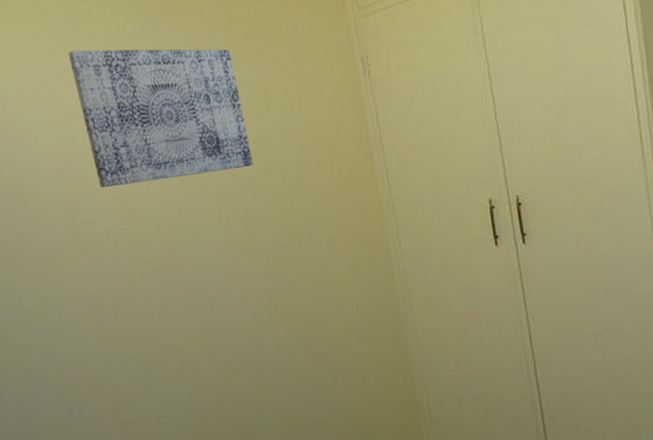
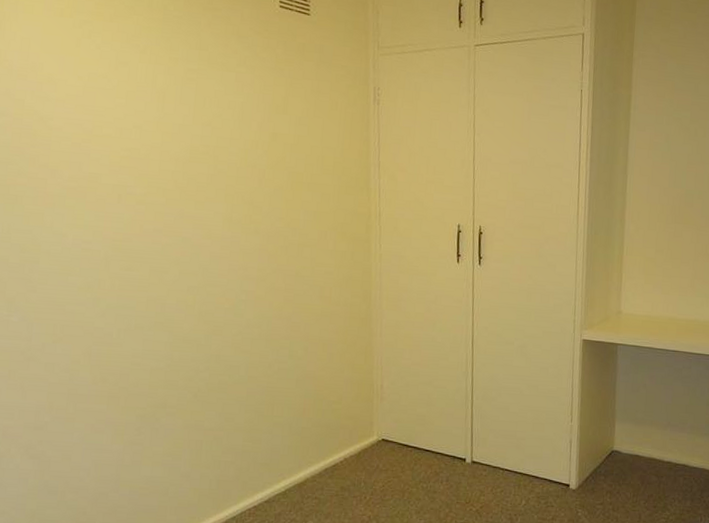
wall art: present [68,48,254,188] -> none [104,15,265,156]

